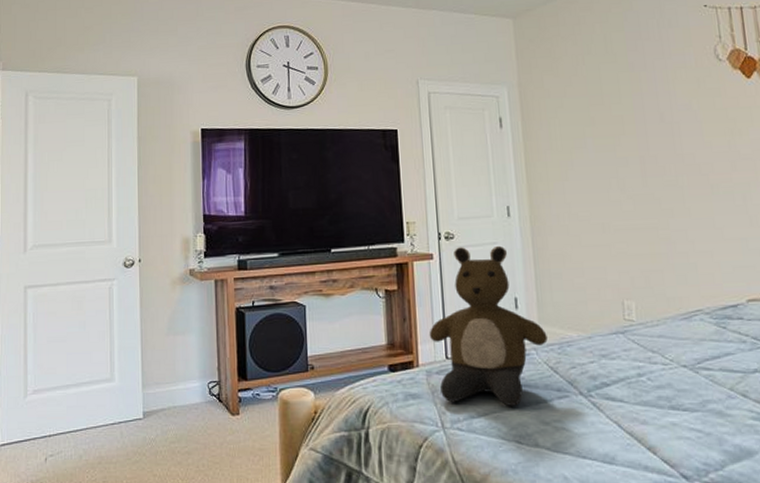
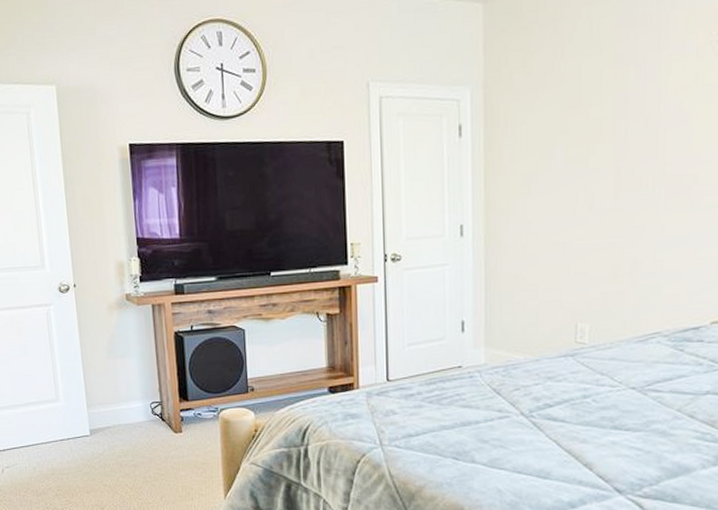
bear: present [429,245,548,406] -> none [370,267,493,425]

